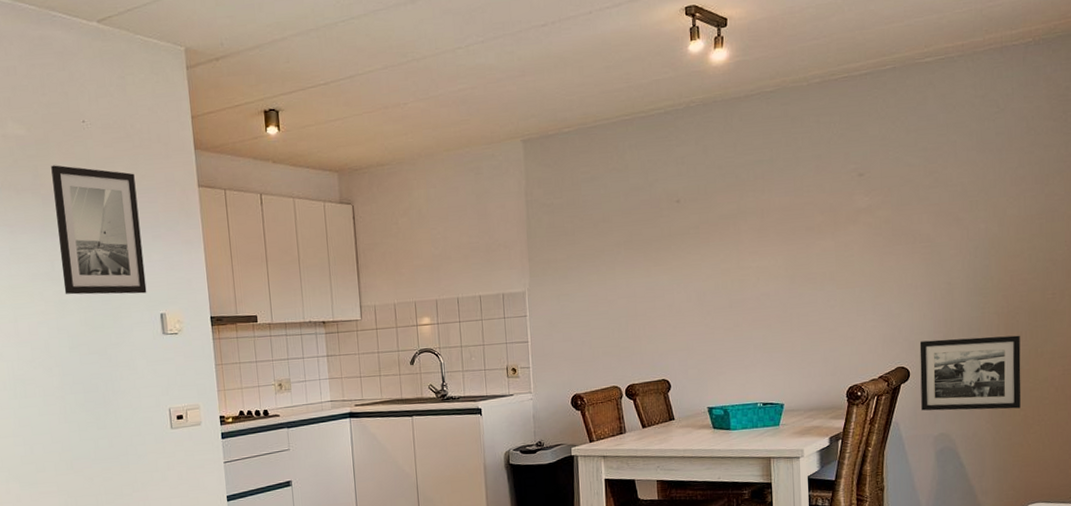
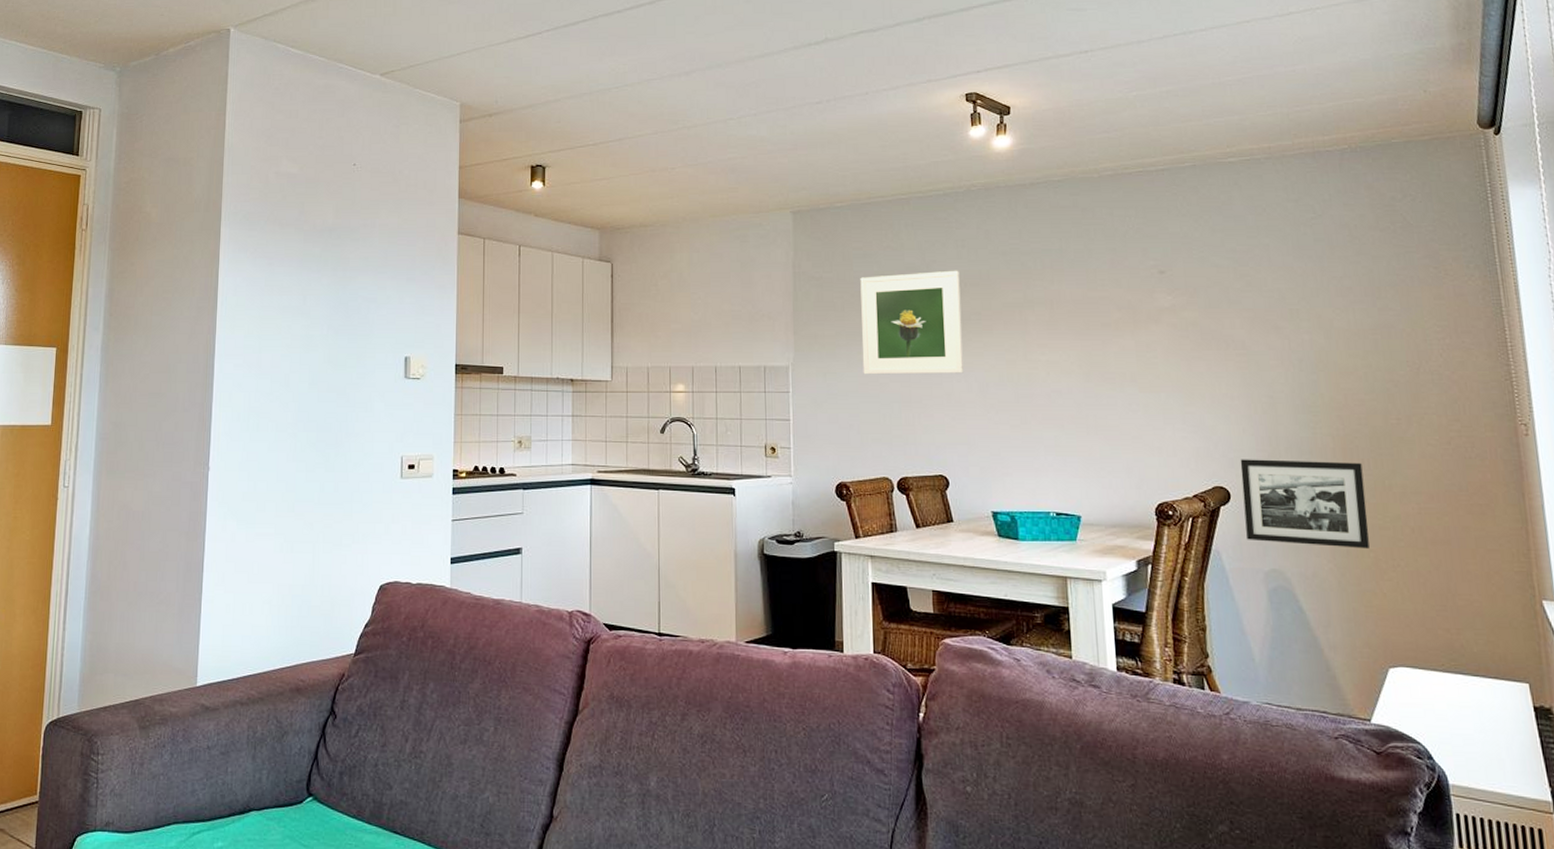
wall art: present [51,165,147,295] -> none [312,203,397,335]
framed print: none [588,187,684,294] -> present [860,270,965,375]

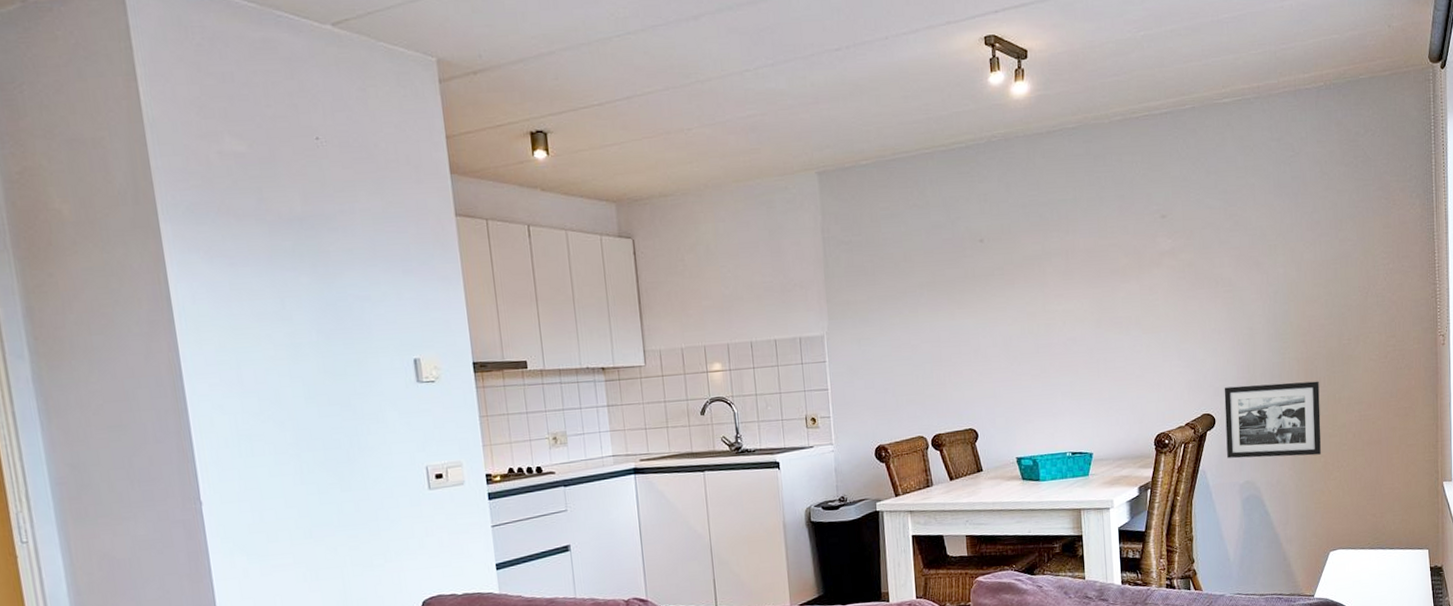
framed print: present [860,270,965,375] -> none [889,225,989,338]

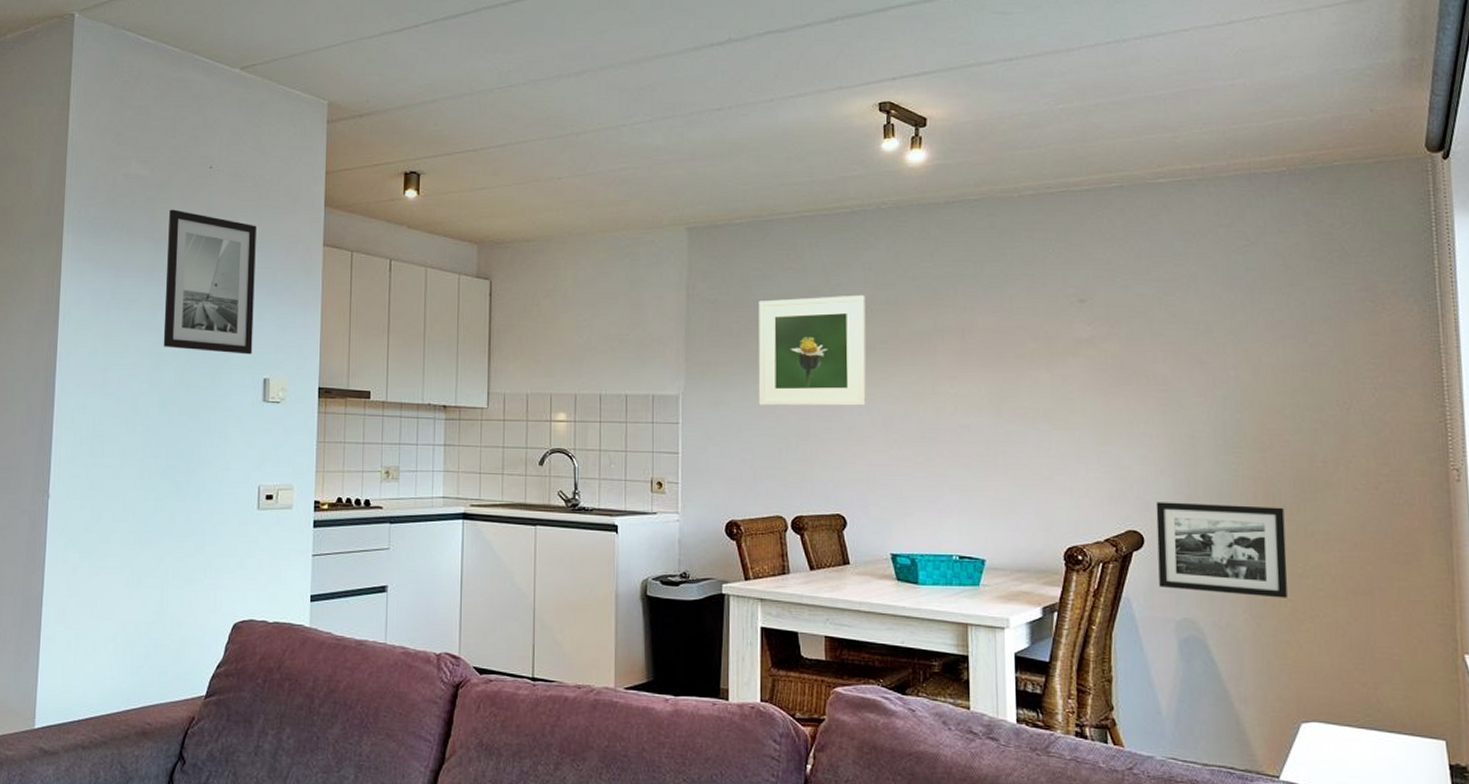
wall art: none [278,187,398,337] -> present [163,209,256,355]
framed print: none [889,225,989,338] -> present [758,294,867,407]

